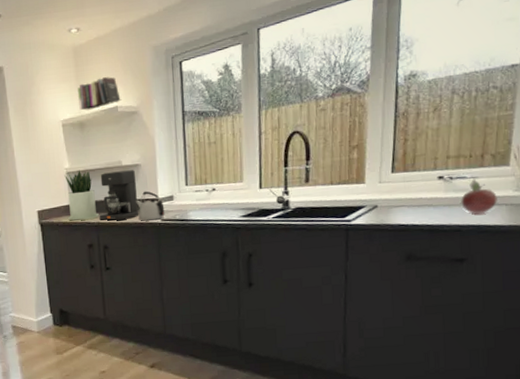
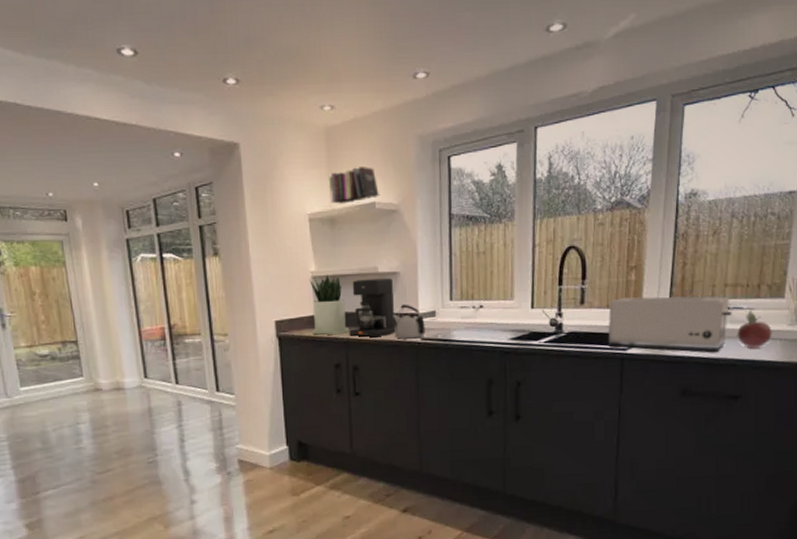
toaster: none [332,167,455,220] -> present [608,296,732,352]

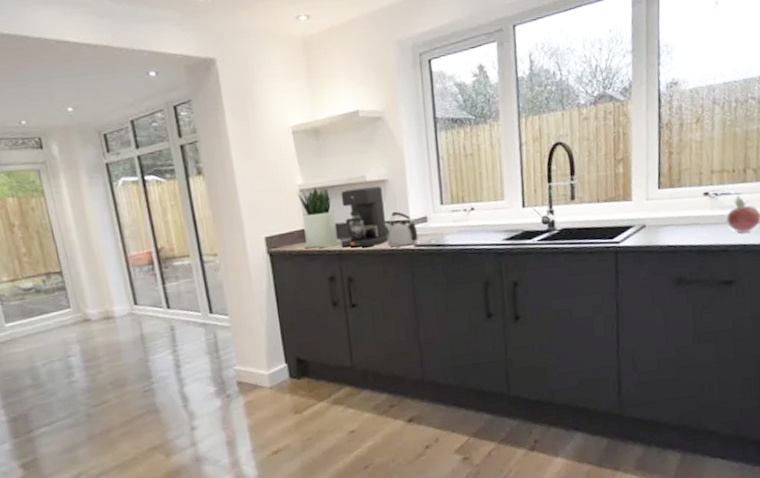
books: present [329,167,379,204] -> none [310,75,362,115]
toaster: present [608,296,732,352] -> none [599,183,720,242]

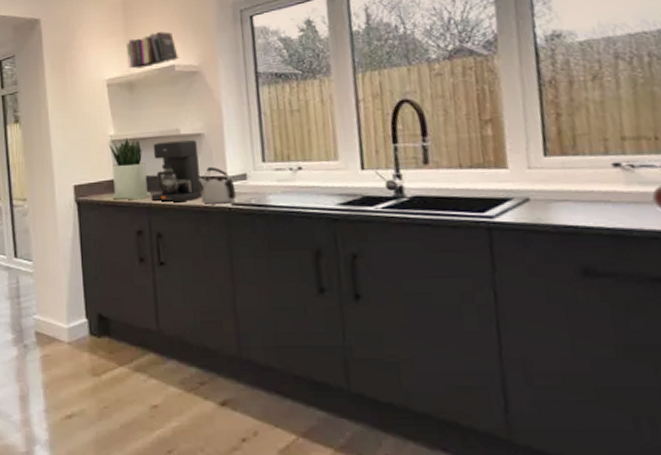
books: none [310,75,362,115] -> present [126,31,179,69]

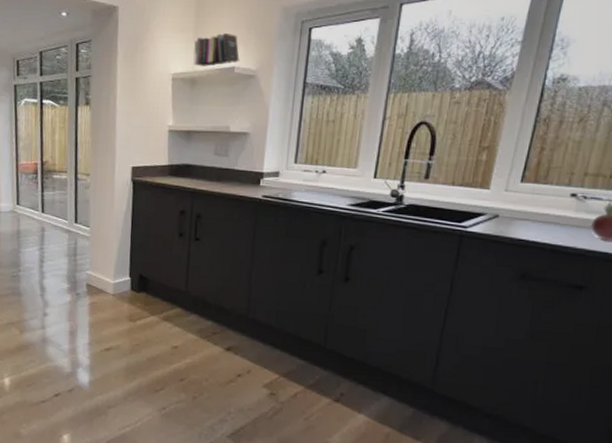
planter: present [108,139,152,201] -> none [162,130,198,185]
coffee maker: present [151,140,203,203] -> none [196,136,242,191]
kettle: present [198,166,237,206] -> none [238,162,268,196]

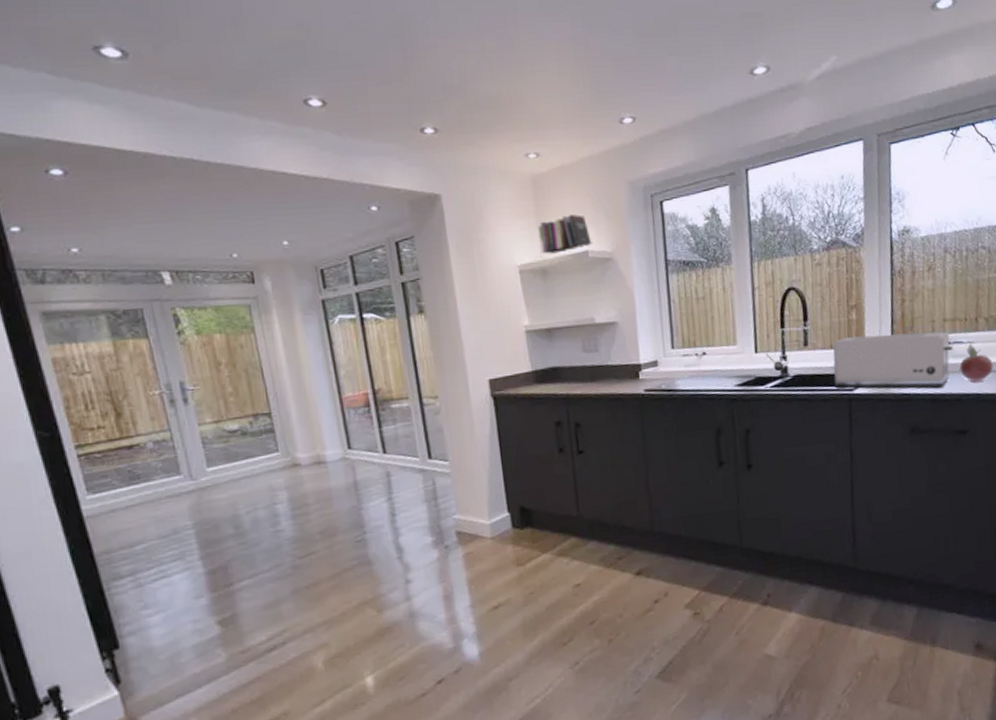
toaster: none [448,177,589,240] -> present [832,331,953,389]

